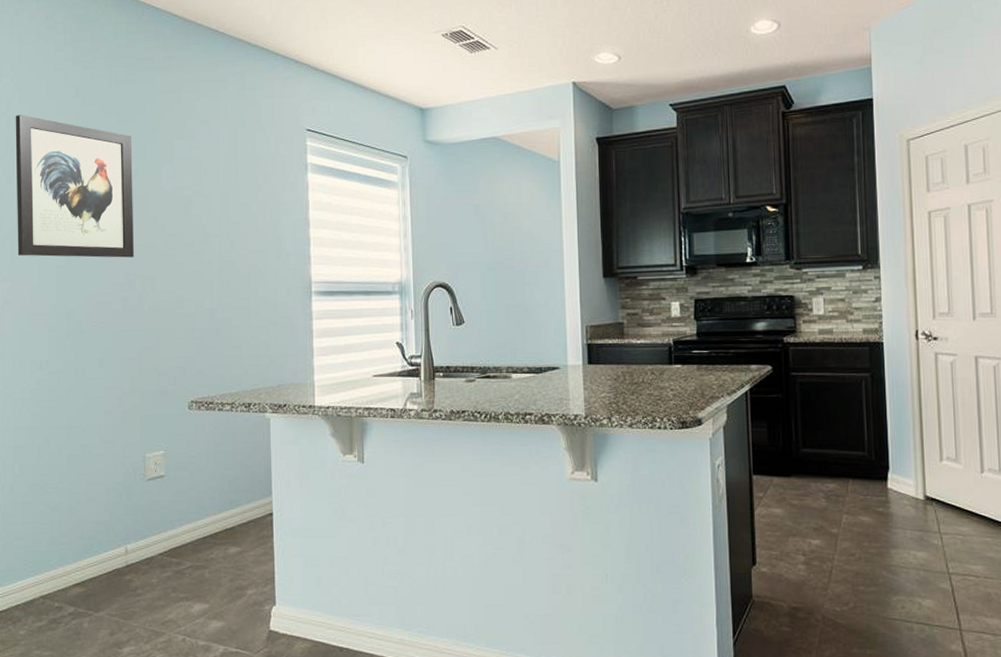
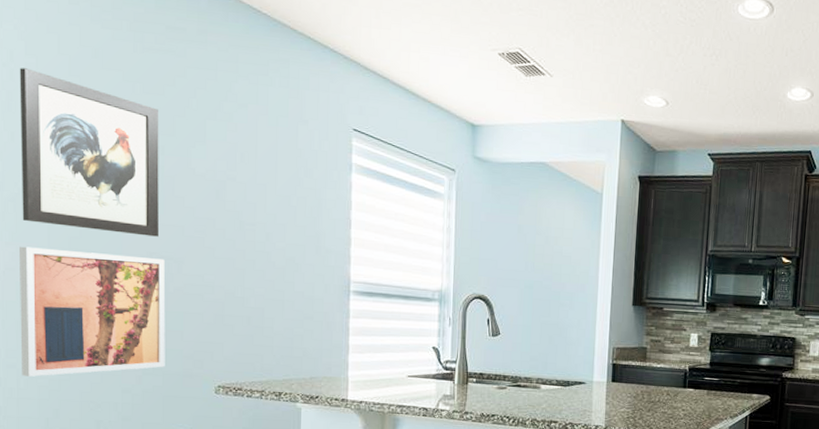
wall art: none [15,278,142,406] -> present [19,246,166,377]

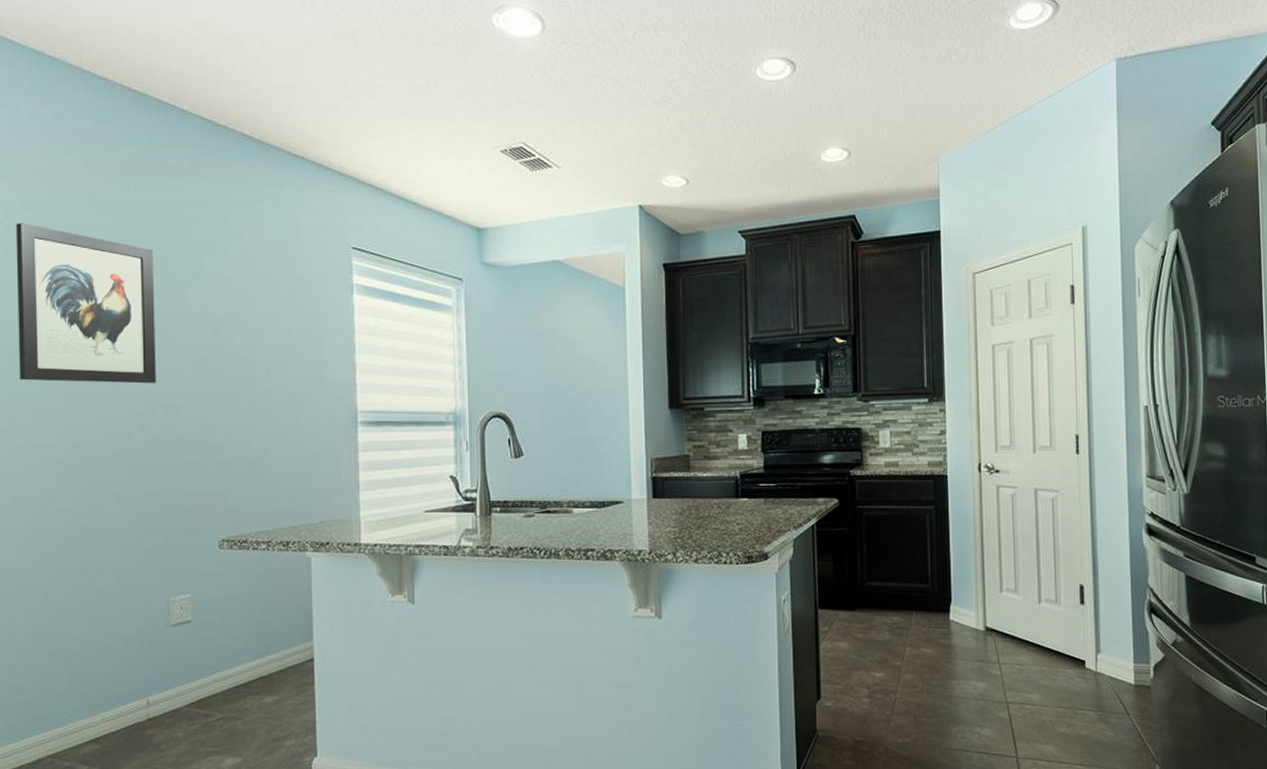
wall art: present [19,246,166,377] -> none [16,406,166,546]

